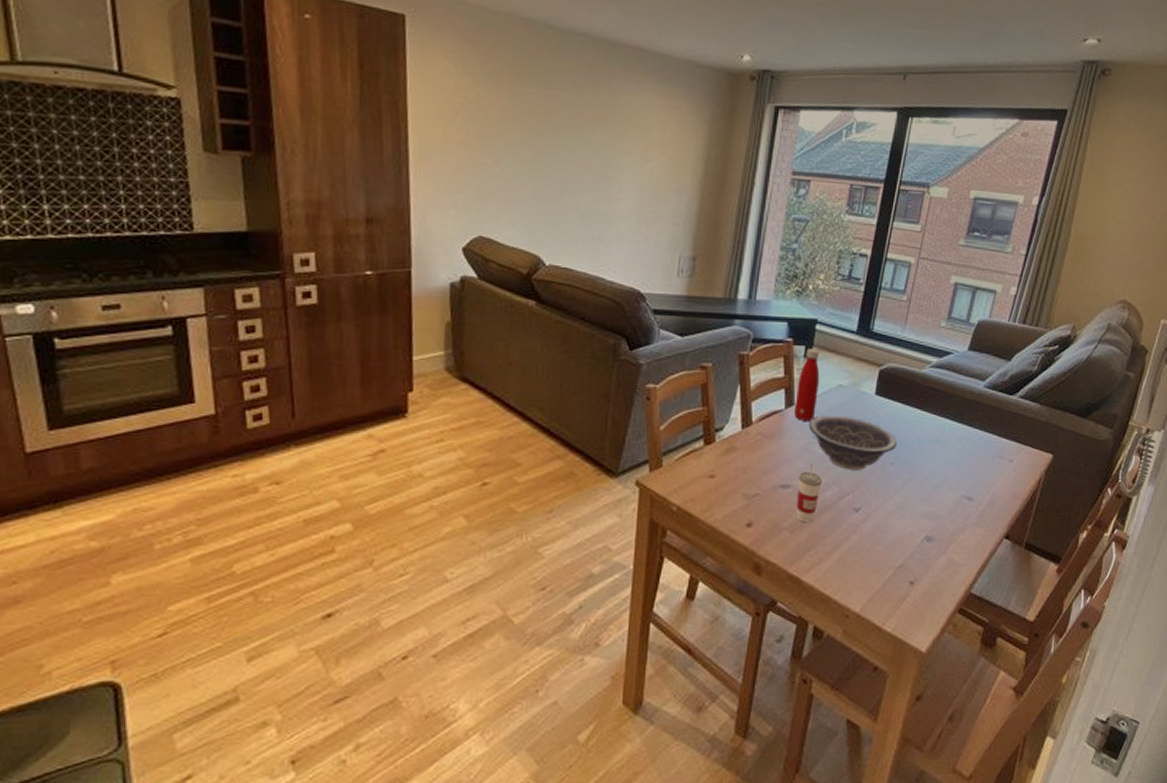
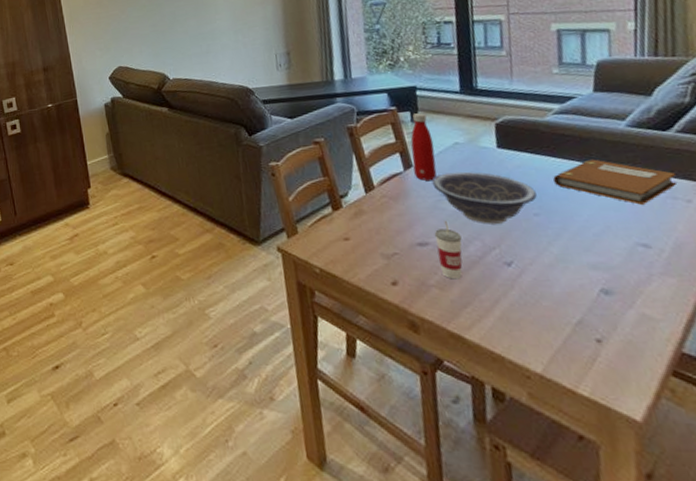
notebook: none [915,415,1009,461] -> present [553,159,677,205]

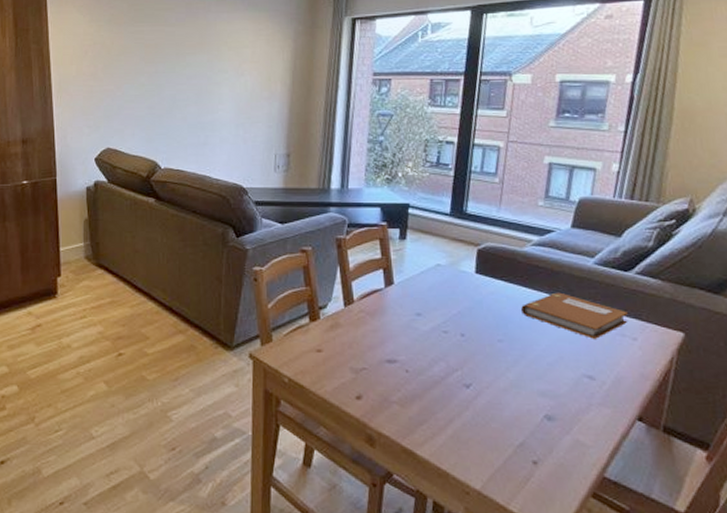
bottle: present [410,113,437,182] -> none [394,231,417,300]
decorative bowl: present [432,171,537,224] -> none [409,293,504,347]
cup: present [434,221,463,280] -> none [403,340,429,398]

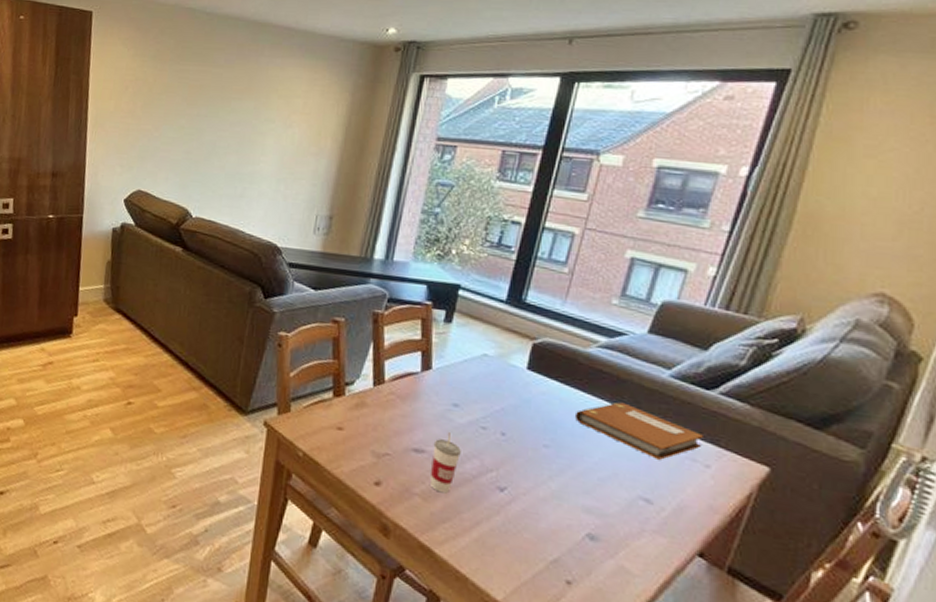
cup: none [403,340,429,398] -> present [430,432,461,494]

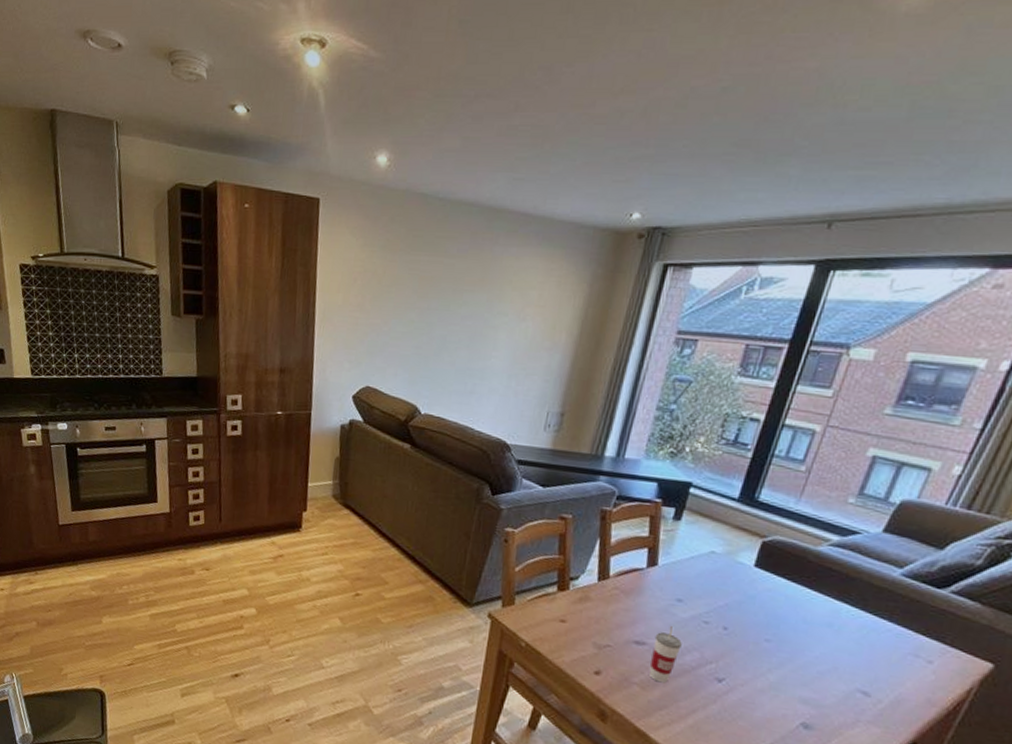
notebook: present [575,401,705,460] -> none [800,599,930,655]

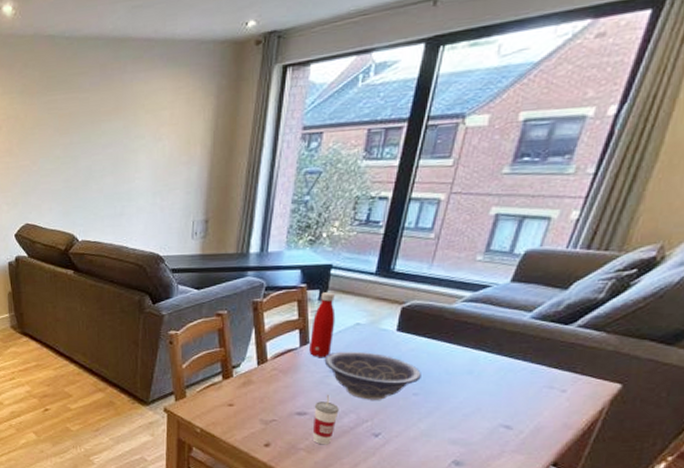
bottle: none [656,511,691,585] -> present [309,292,336,358]
decorative bowl: none [671,579,777,641] -> present [324,351,421,400]

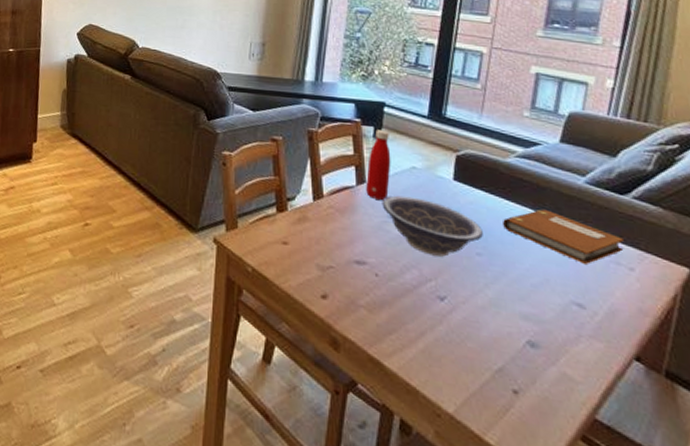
cup: present [313,395,339,445] -> none [373,244,400,305]
notebook: none [442,347,562,391] -> present [503,209,625,264]

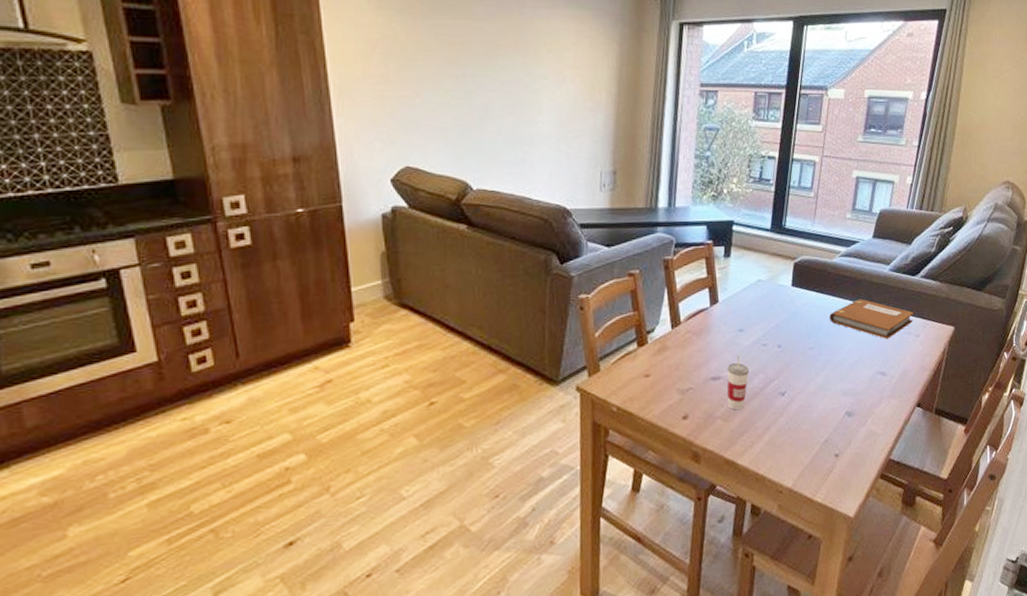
bottle: present [366,130,391,201] -> none [719,248,740,317]
cup: none [373,244,400,305] -> present [727,356,749,411]
decorative bowl: present [382,195,483,257] -> none [733,308,814,358]

